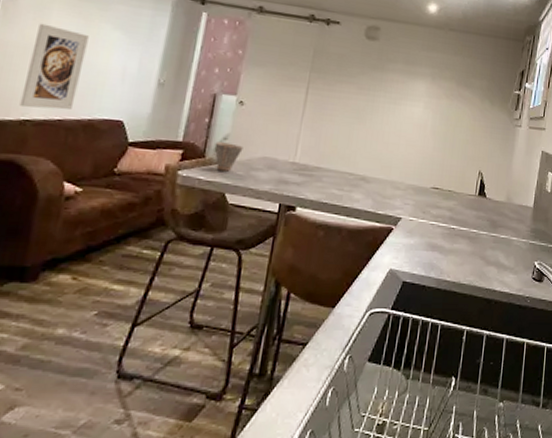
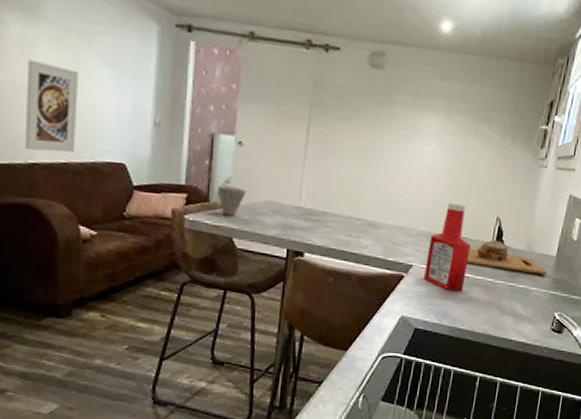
ketchup bottle: none [412,158,456,242] -> present [424,202,471,291]
cutting board: none [453,192,526,225] -> present [467,240,548,275]

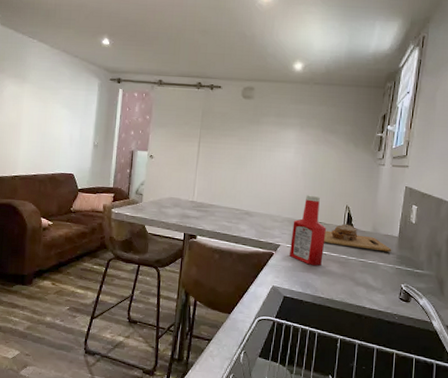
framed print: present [25,59,78,153] -> none [10,108,47,168]
cup: present [218,185,246,216] -> none [135,187,155,209]

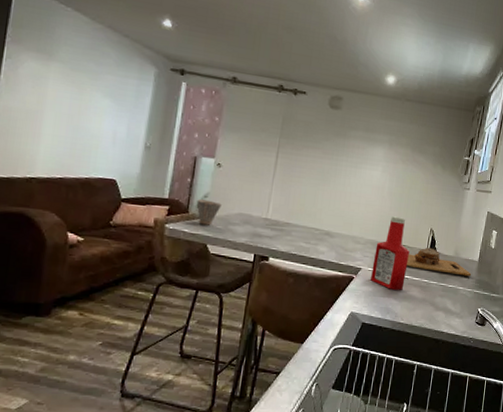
cup: none [135,187,155,209] -> present [196,199,222,226]

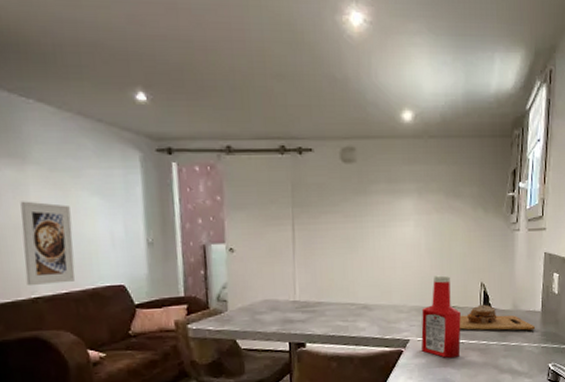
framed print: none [25,91,82,169] -> present [20,201,75,286]
cup: present [196,199,222,226] -> none [215,291,243,319]

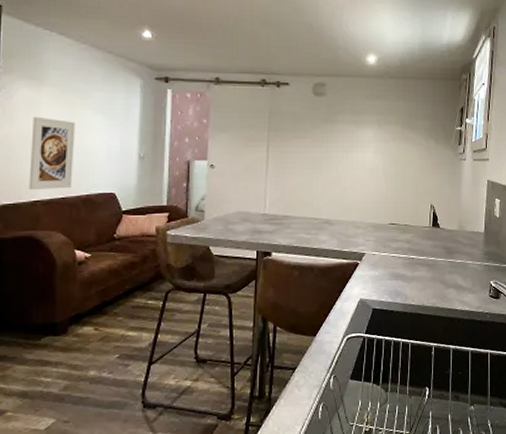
ketchup bottle: present [421,275,461,358] -> none [376,196,412,272]
cutting board: present [459,304,536,331] -> none [411,224,479,249]

